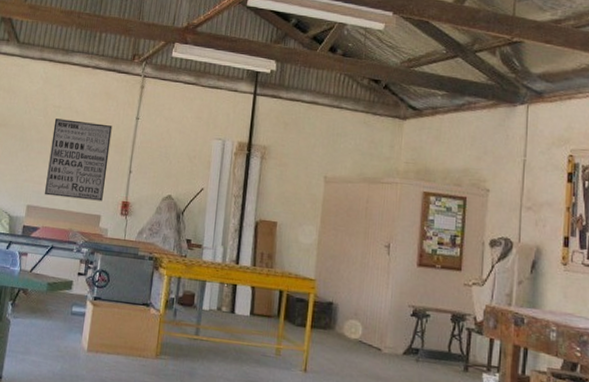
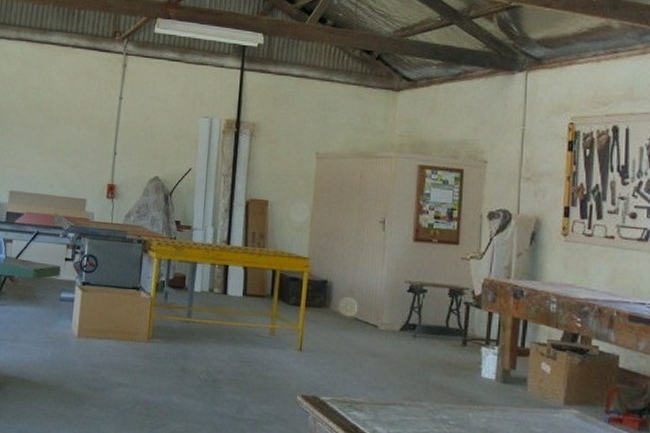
wall art: present [45,118,112,201] -> none [28,101,95,185]

